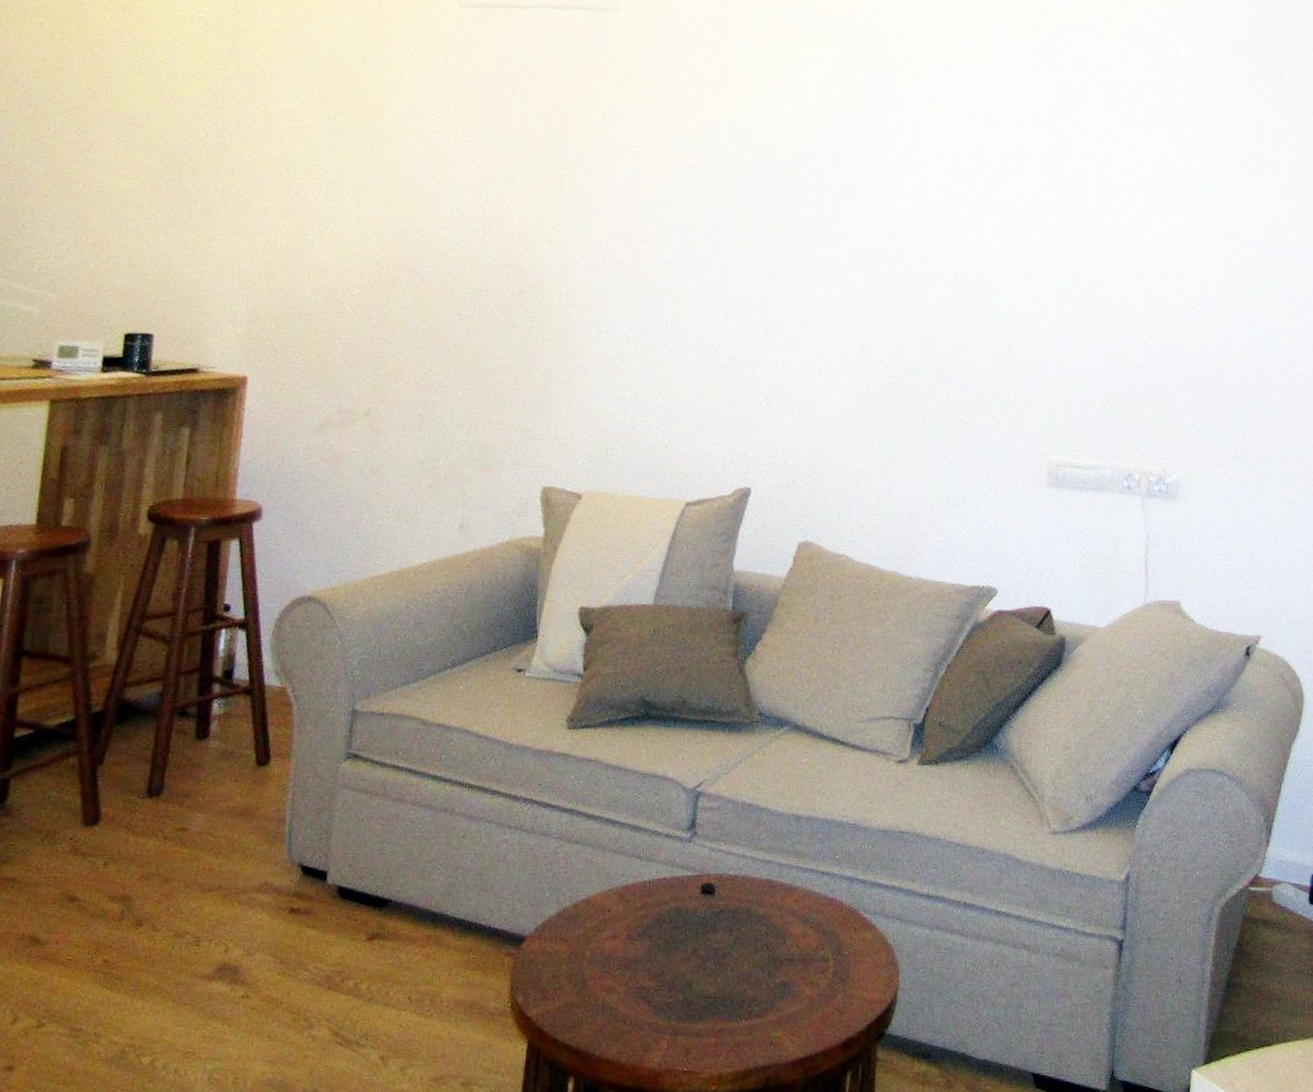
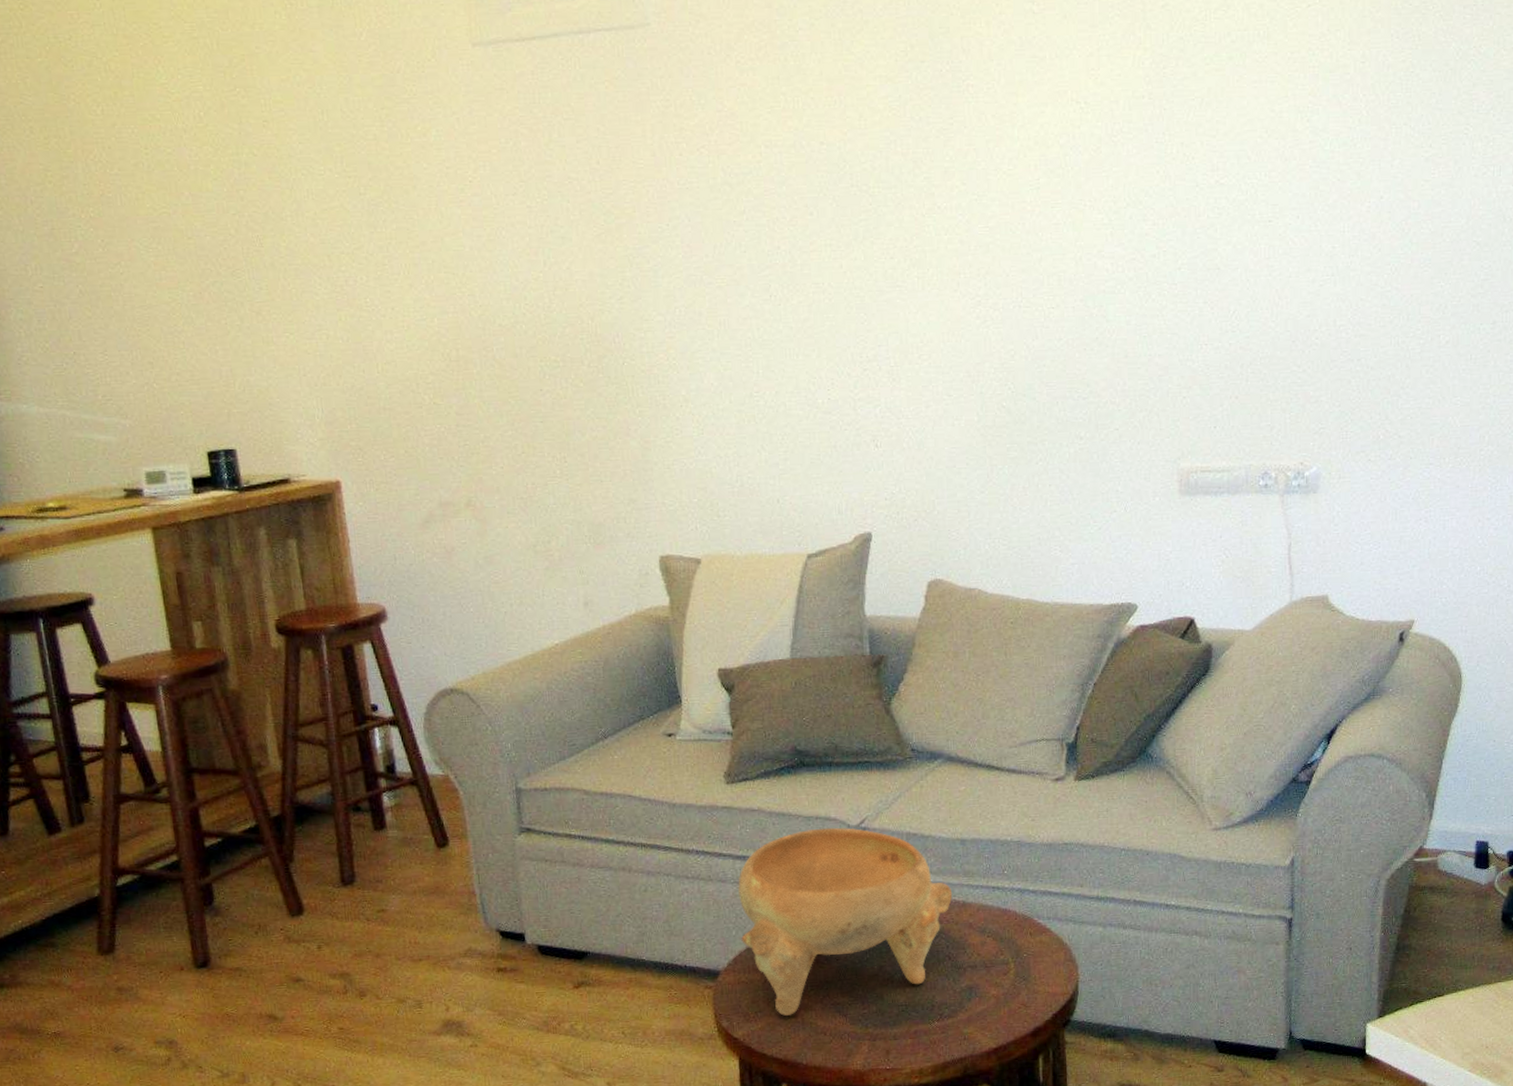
decorative bowl: none [553,787,780,996] -> present [737,827,953,1016]

